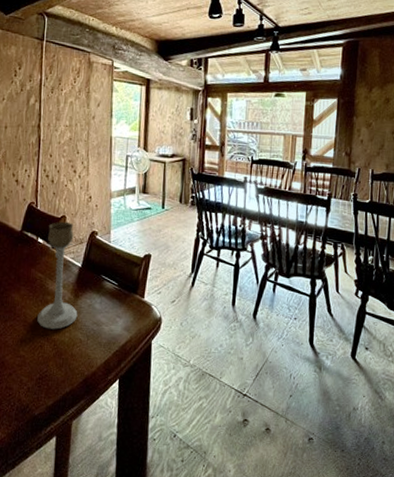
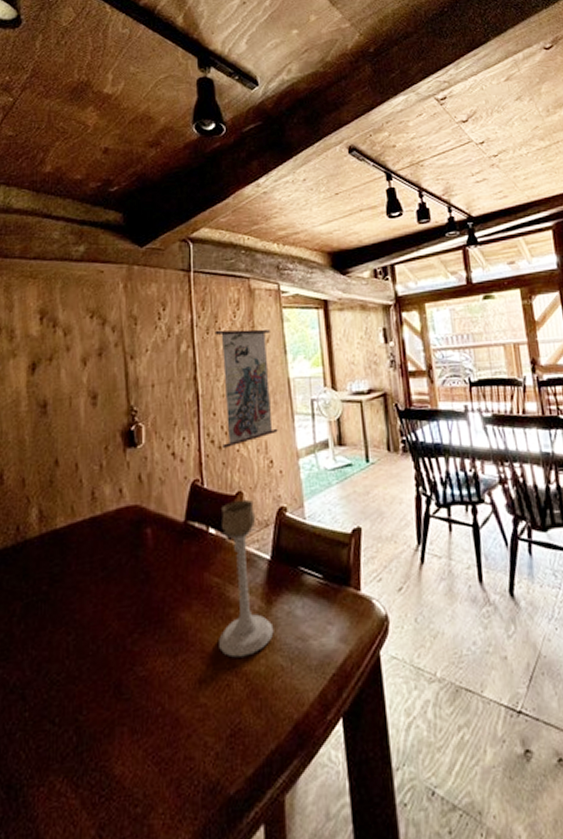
wall scroll: none [55,84,101,182] -> present [214,318,278,448]

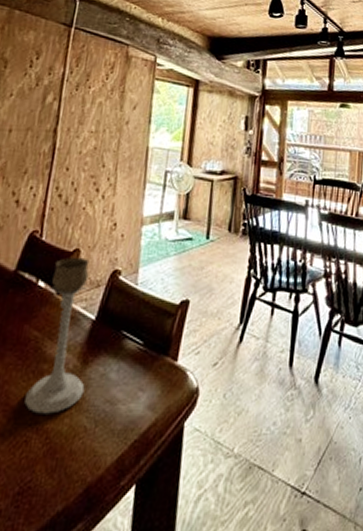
wall scroll: present [214,318,278,448] -> none [69,82,139,204]

